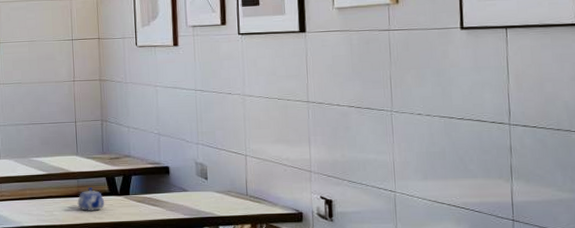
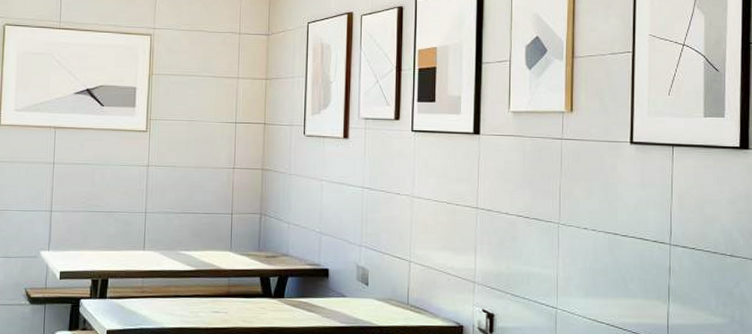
teapot: present [77,187,105,212] -> none [226,287,257,315]

